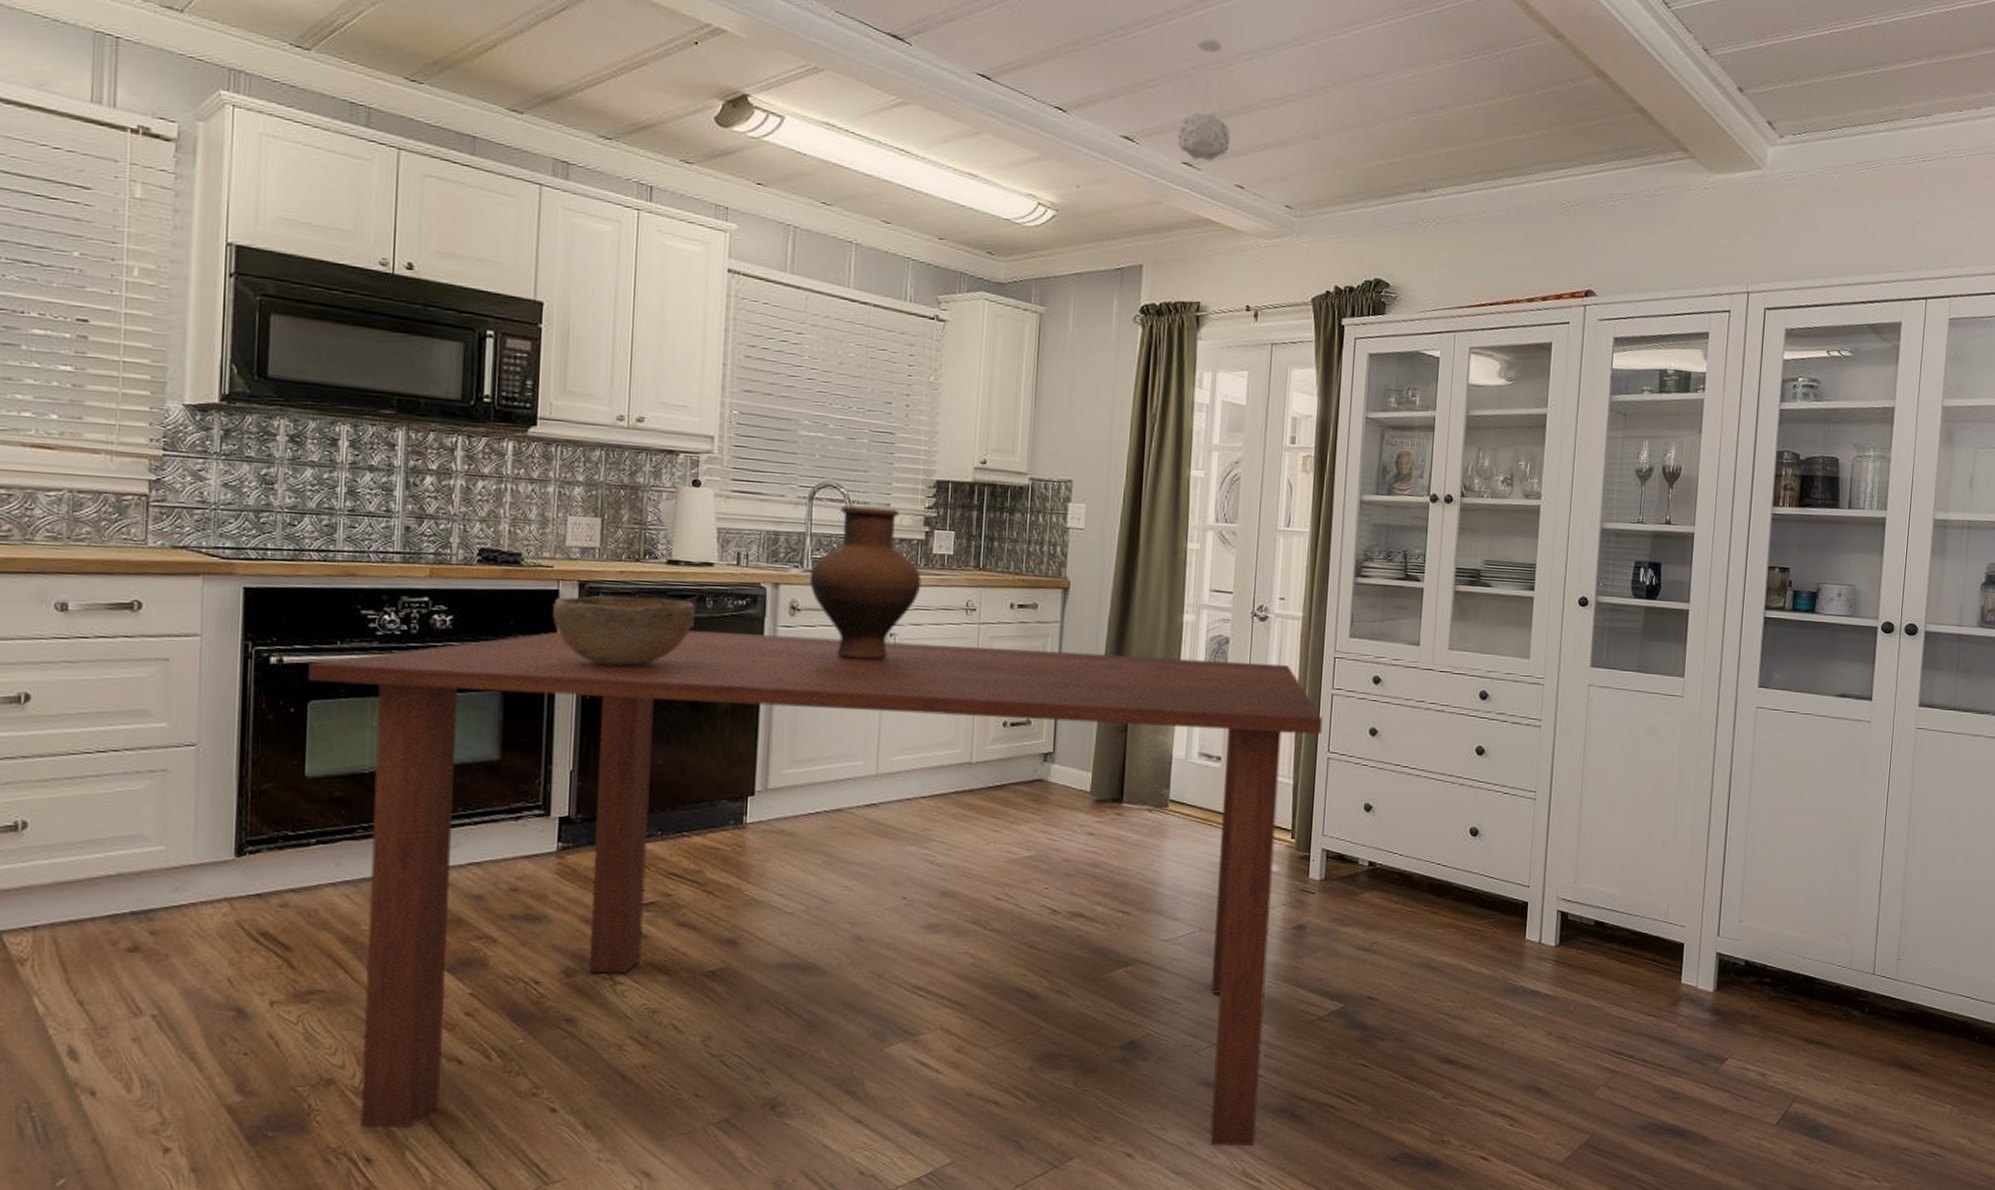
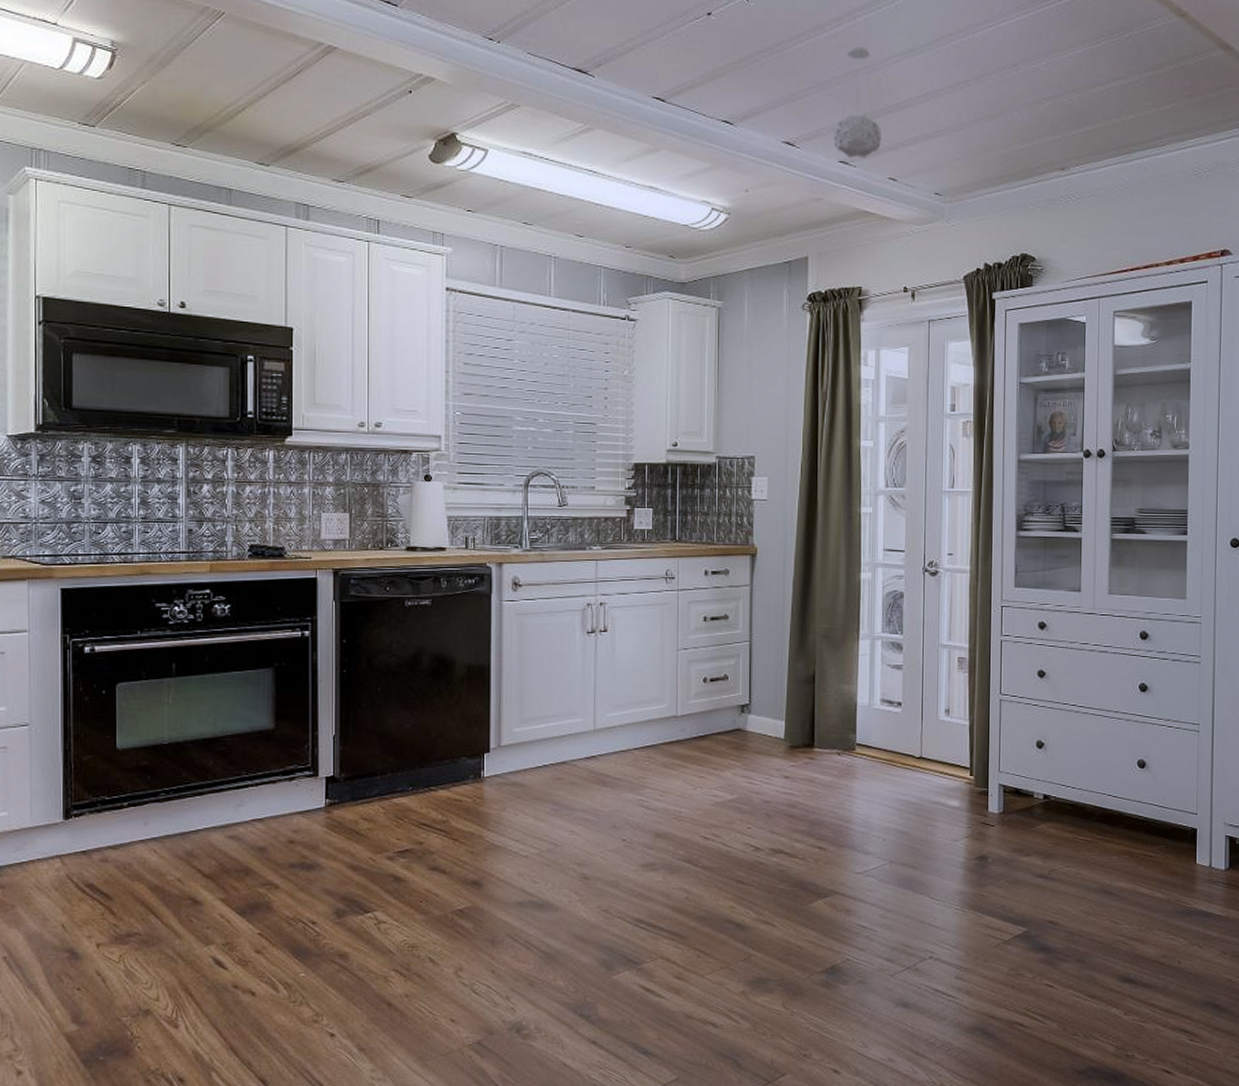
dining table: present [309,631,1322,1147] -> none [116,608,993,1063]
decorative bowl: present [553,596,695,666] -> none [313,581,432,642]
vase: present [809,505,922,659] -> none [528,490,625,627]

